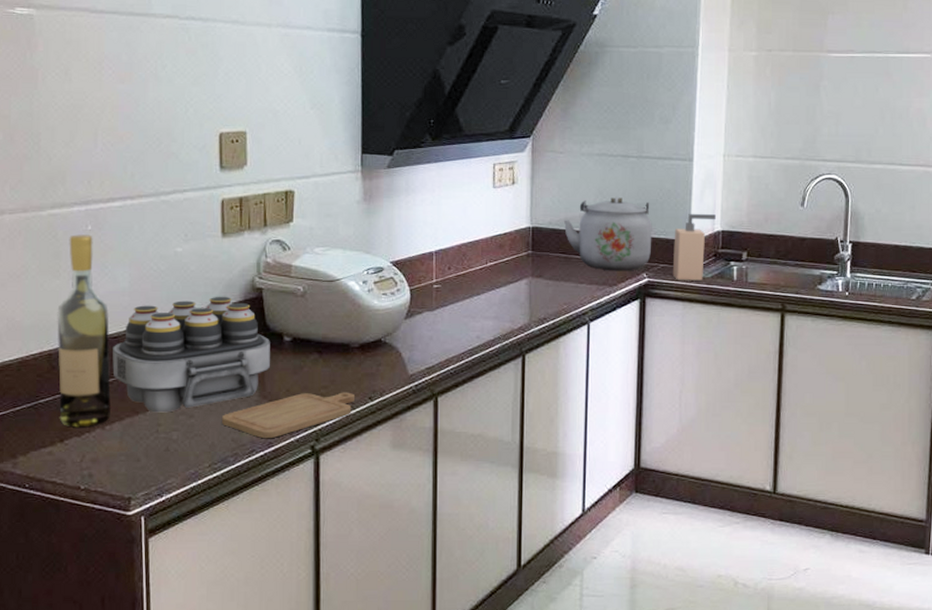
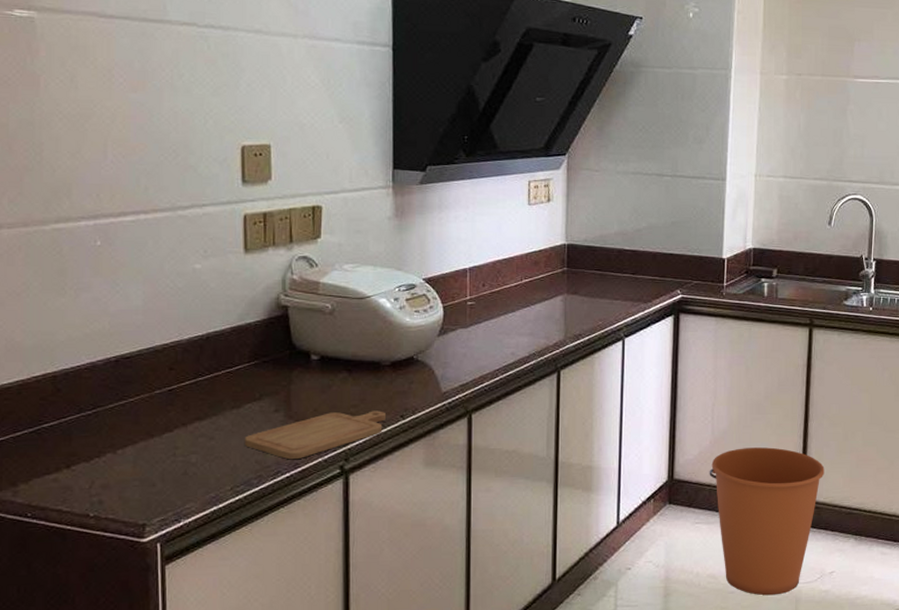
bottle: present [57,234,111,426] -> none [62,250,123,452]
spice rack: present [112,296,270,413] -> none [125,314,297,435]
kettle: present [563,196,652,271] -> none [598,214,686,288]
soap dispenser: present [672,213,716,281] -> none [705,231,747,297]
bucket: none [676,437,798,591] -> present [709,447,825,596]

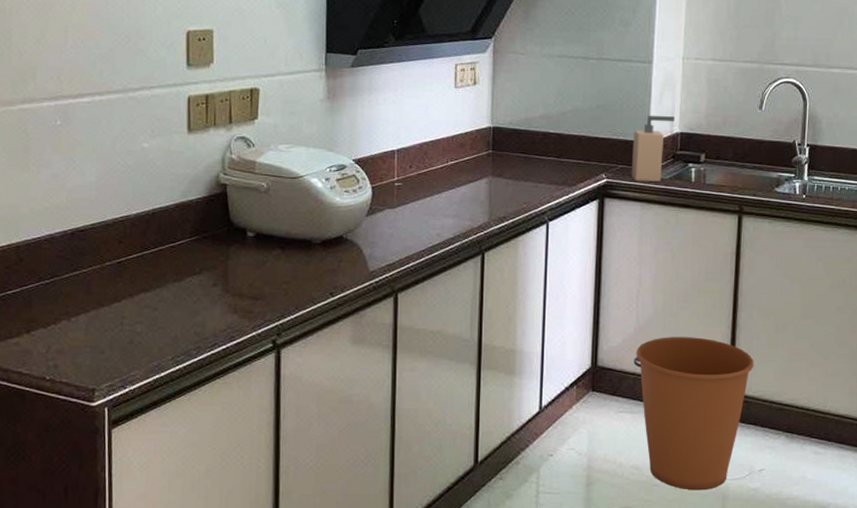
chopping board: present [244,411,386,460] -> none [184,287,316,333]
soap dispenser: none [705,231,747,297] -> present [631,115,674,182]

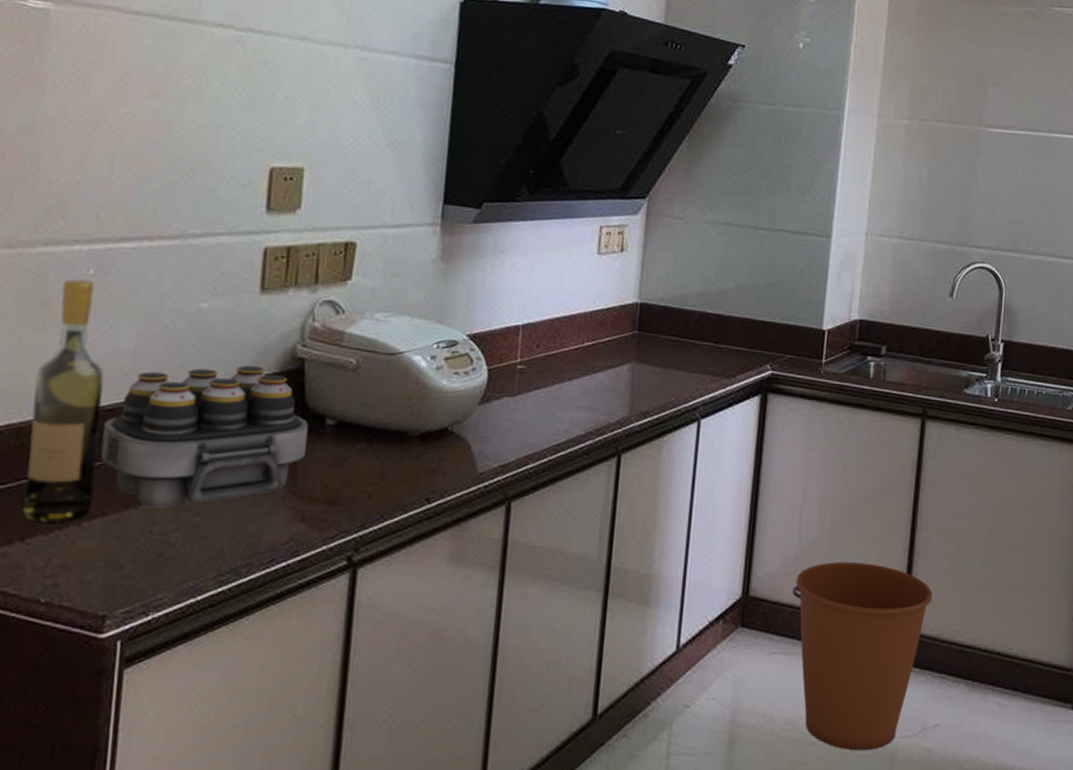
bottle: none [25,129,77,318] -> present [23,279,104,522]
spice rack: none [79,191,234,306] -> present [101,365,309,508]
soap dispenser: present [631,115,674,182] -> none [800,297,853,376]

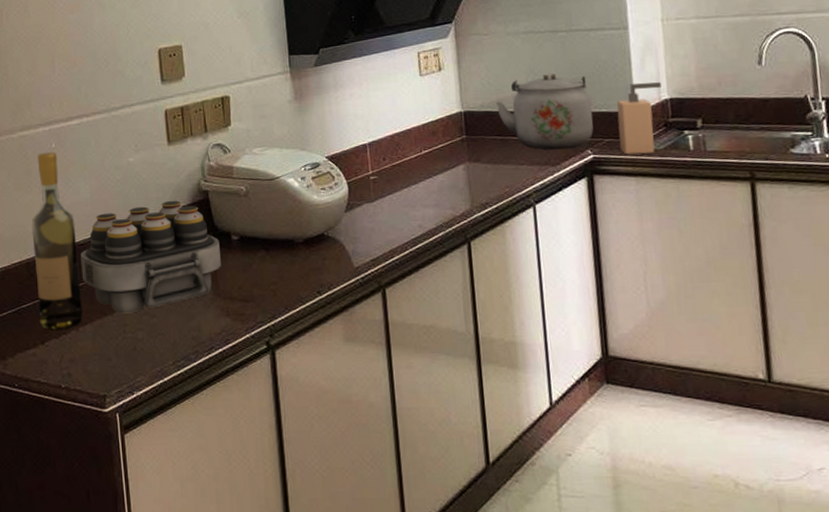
kettle: none [677,273,781,361] -> present [495,73,594,150]
bucket: present [792,562,933,751] -> none [649,320,794,493]
soap dispenser: none [800,297,853,376] -> present [617,82,661,155]

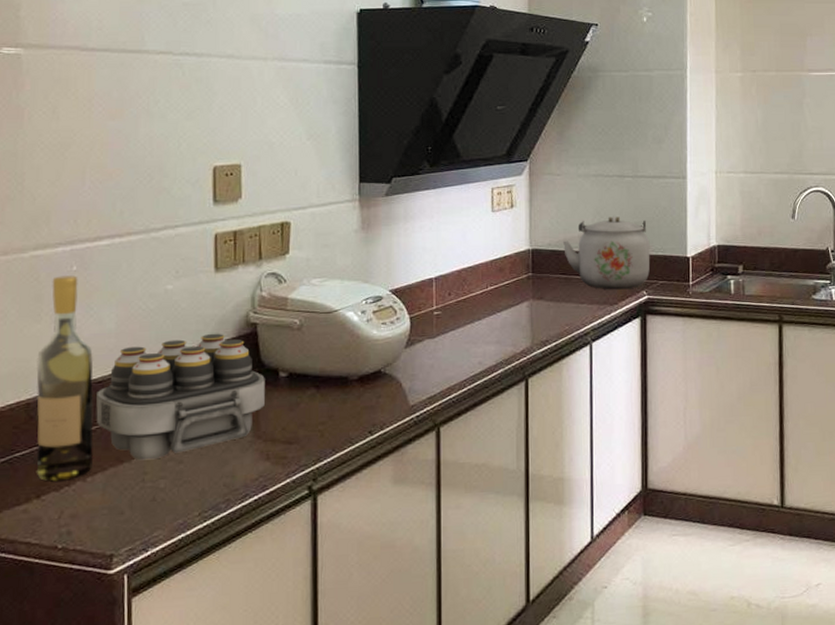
soap dispenser: present [617,82,661,155] -> none [671,229,711,296]

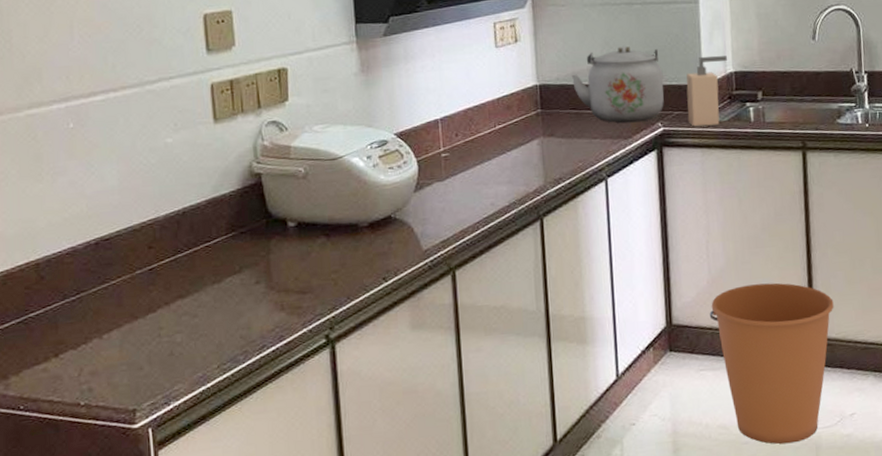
bottle: present [36,275,93,481] -> none [42,133,107,339]
spice rack: present [96,333,265,461] -> none [105,185,275,316]
soap dispenser: none [671,229,711,296] -> present [686,55,727,127]
bucket: none [684,451,804,612] -> present [709,282,834,444]

